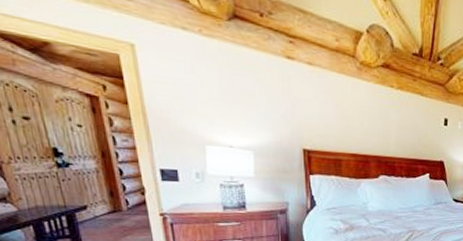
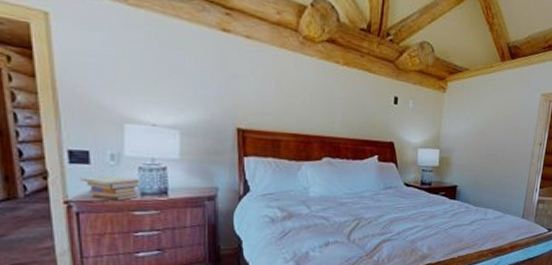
books: none [172,191,222,214] -> present [80,175,140,201]

